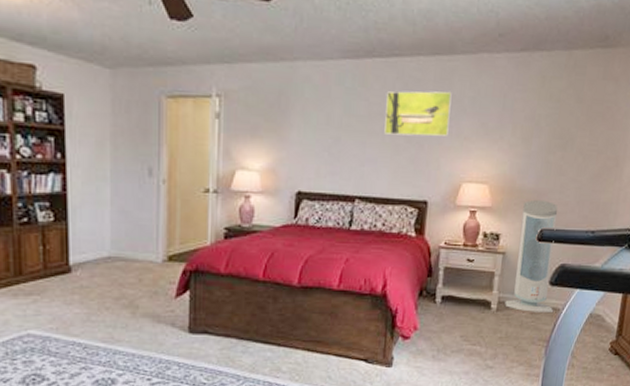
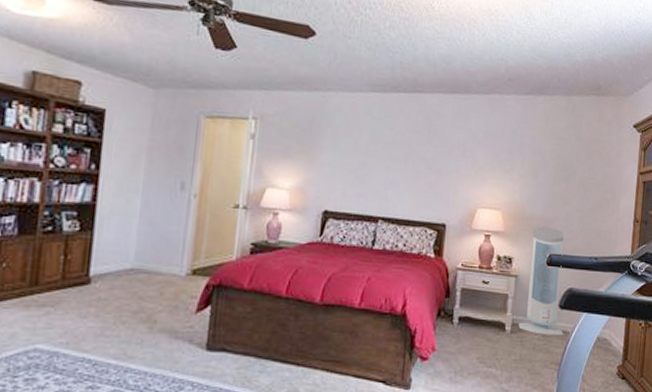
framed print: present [384,91,452,137] -> none [407,122,468,165]

